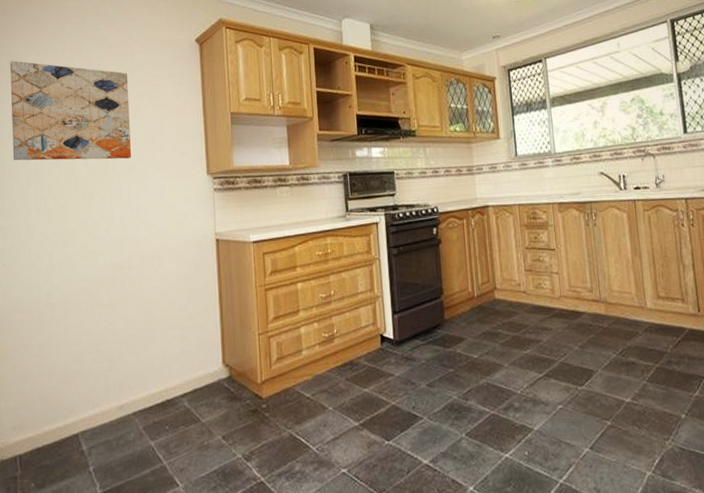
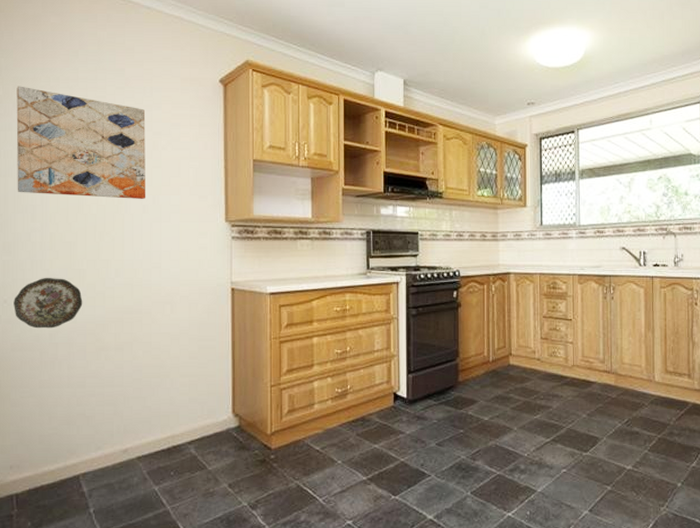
decorative plate: none [12,239,77,290] -> present [14,277,83,329]

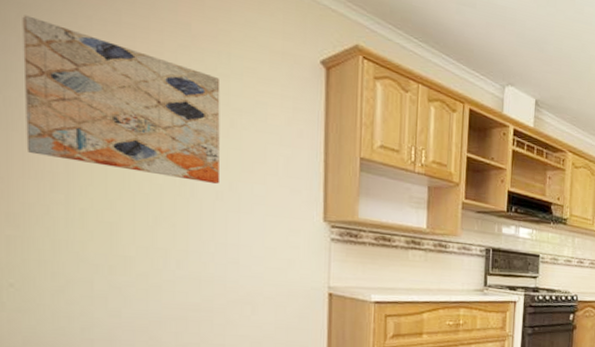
decorative plate: present [14,277,83,329] -> none [25,261,130,322]

